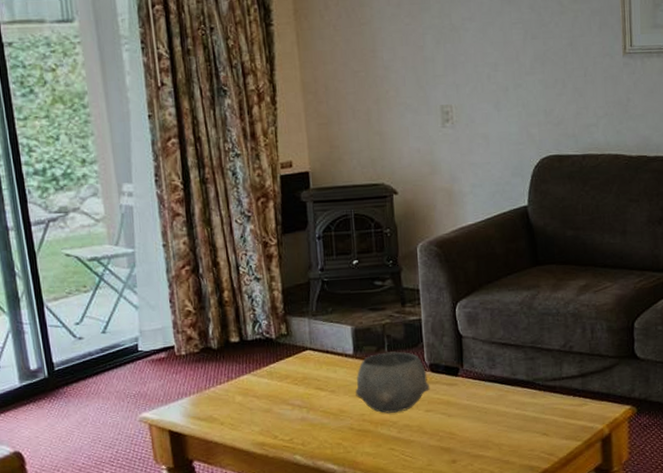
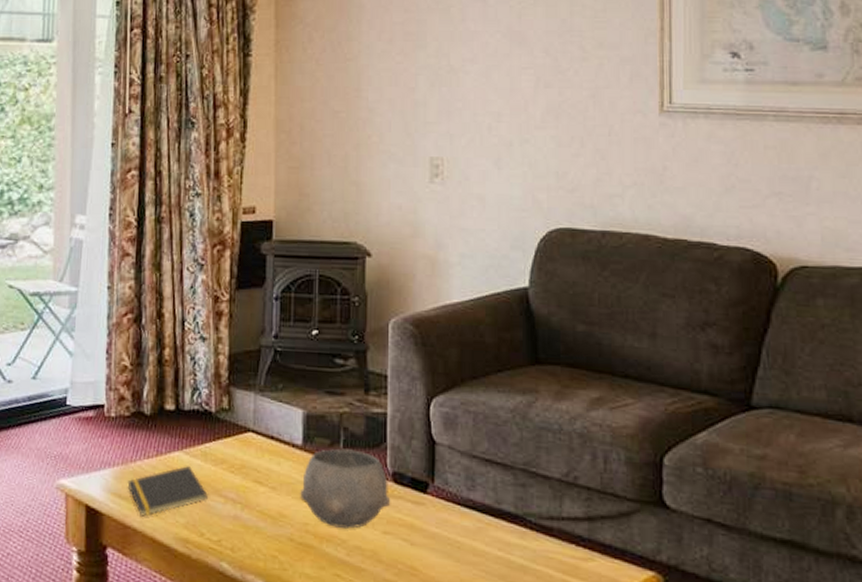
notepad: none [204,385,277,432] -> present [127,466,208,517]

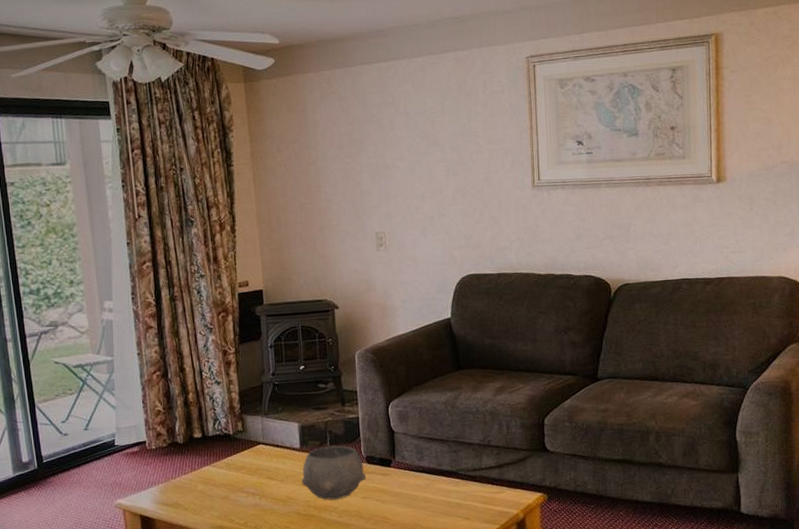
notepad: present [127,466,208,517] -> none [171,475,234,516]

